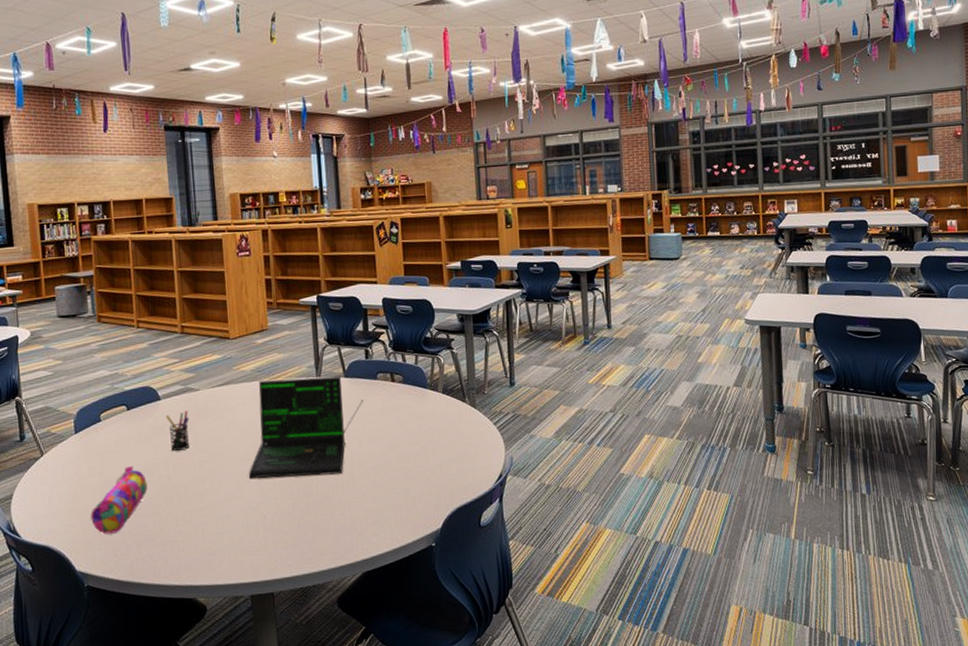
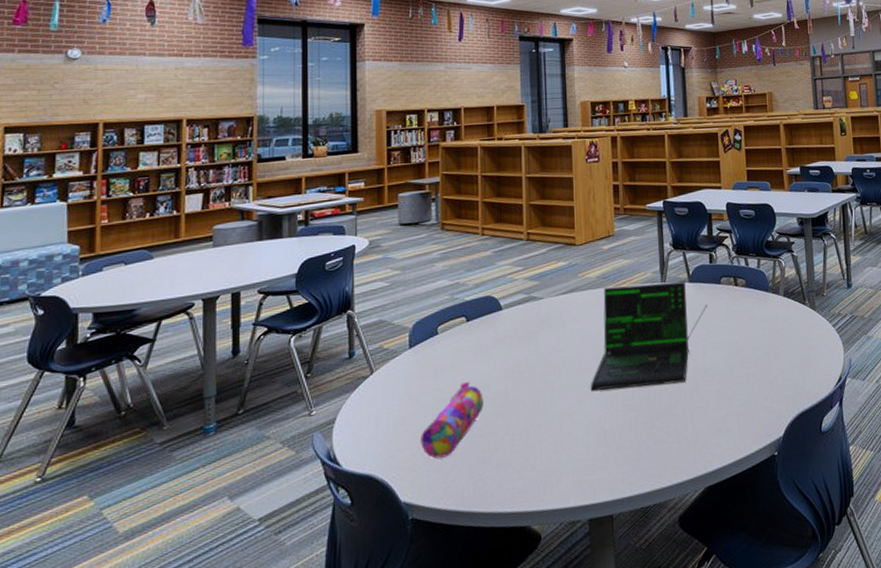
pen holder: present [165,411,190,451] -> none [506,321,531,364]

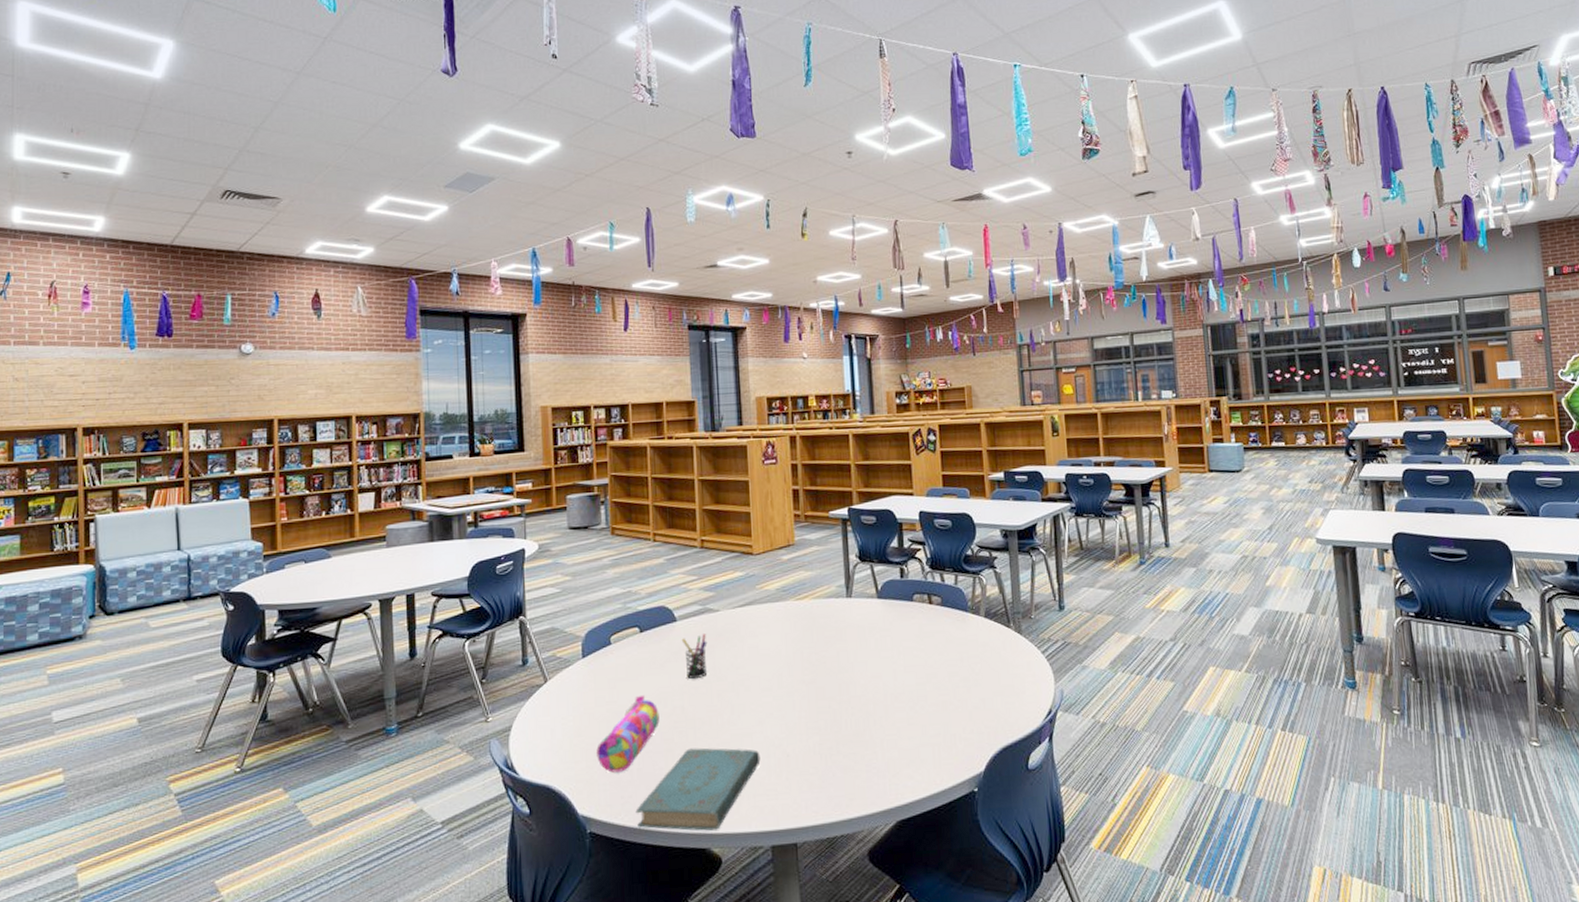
book: none [458,427,580,511] -> present [635,747,761,831]
pen holder: none [506,321,531,364] -> present [681,634,708,679]
laptop: present [591,282,707,391] -> none [772,597,898,712]

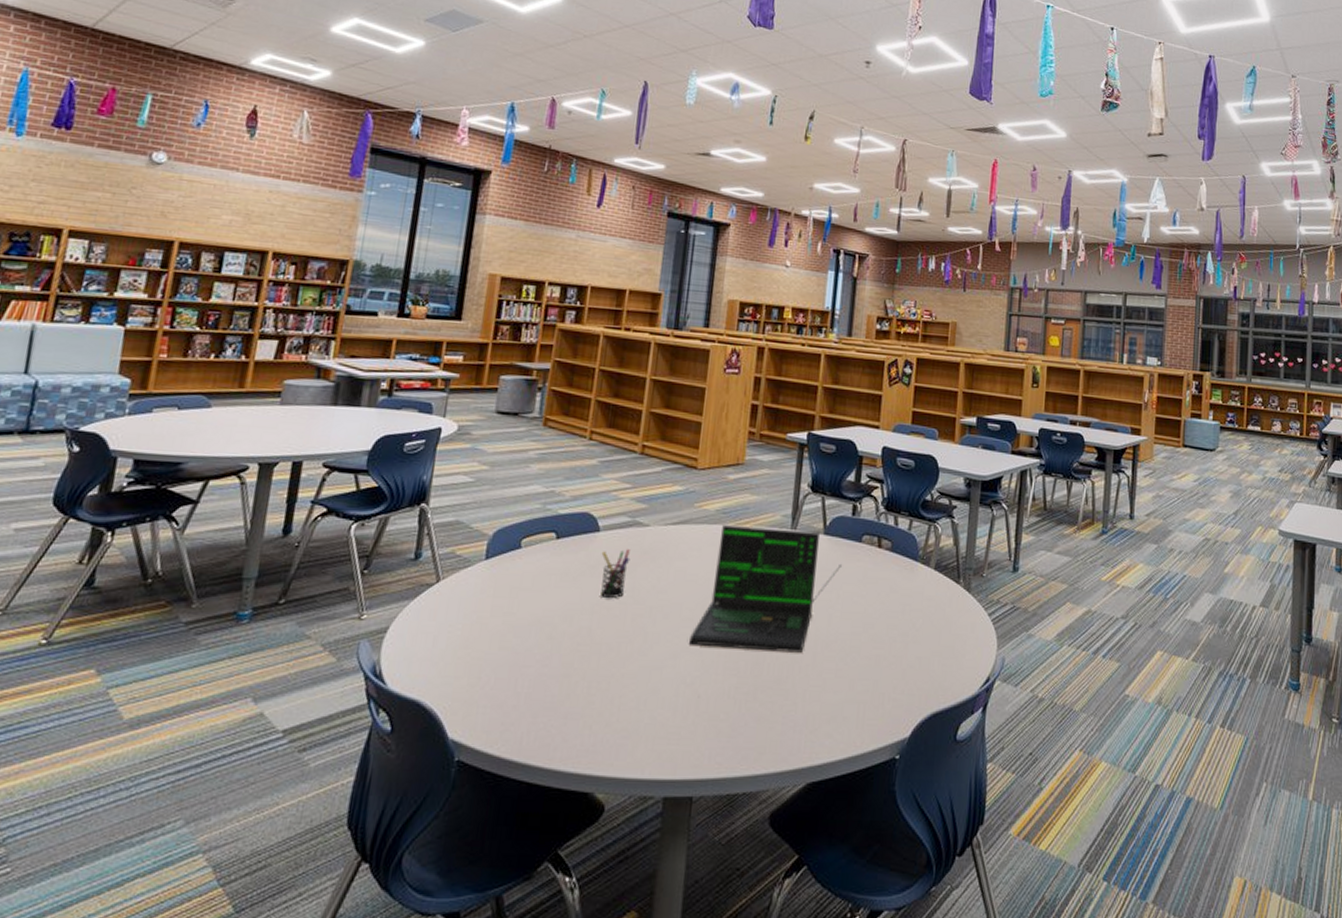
pencil case: present [596,695,660,773] -> none [481,609,562,695]
book: present [635,747,761,831] -> none [514,676,668,773]
laptop: none [772,597,898,712] -> present [689,525,842,653]

